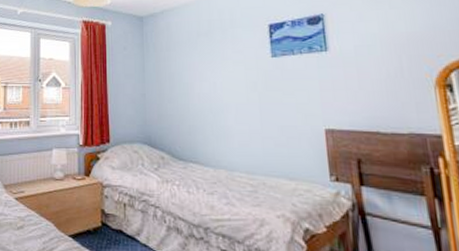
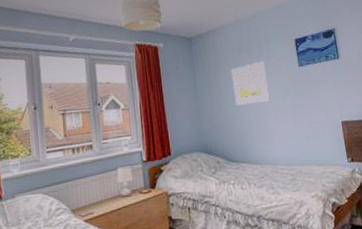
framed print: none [186,47,231,97] -> present [231,60,270,106]

